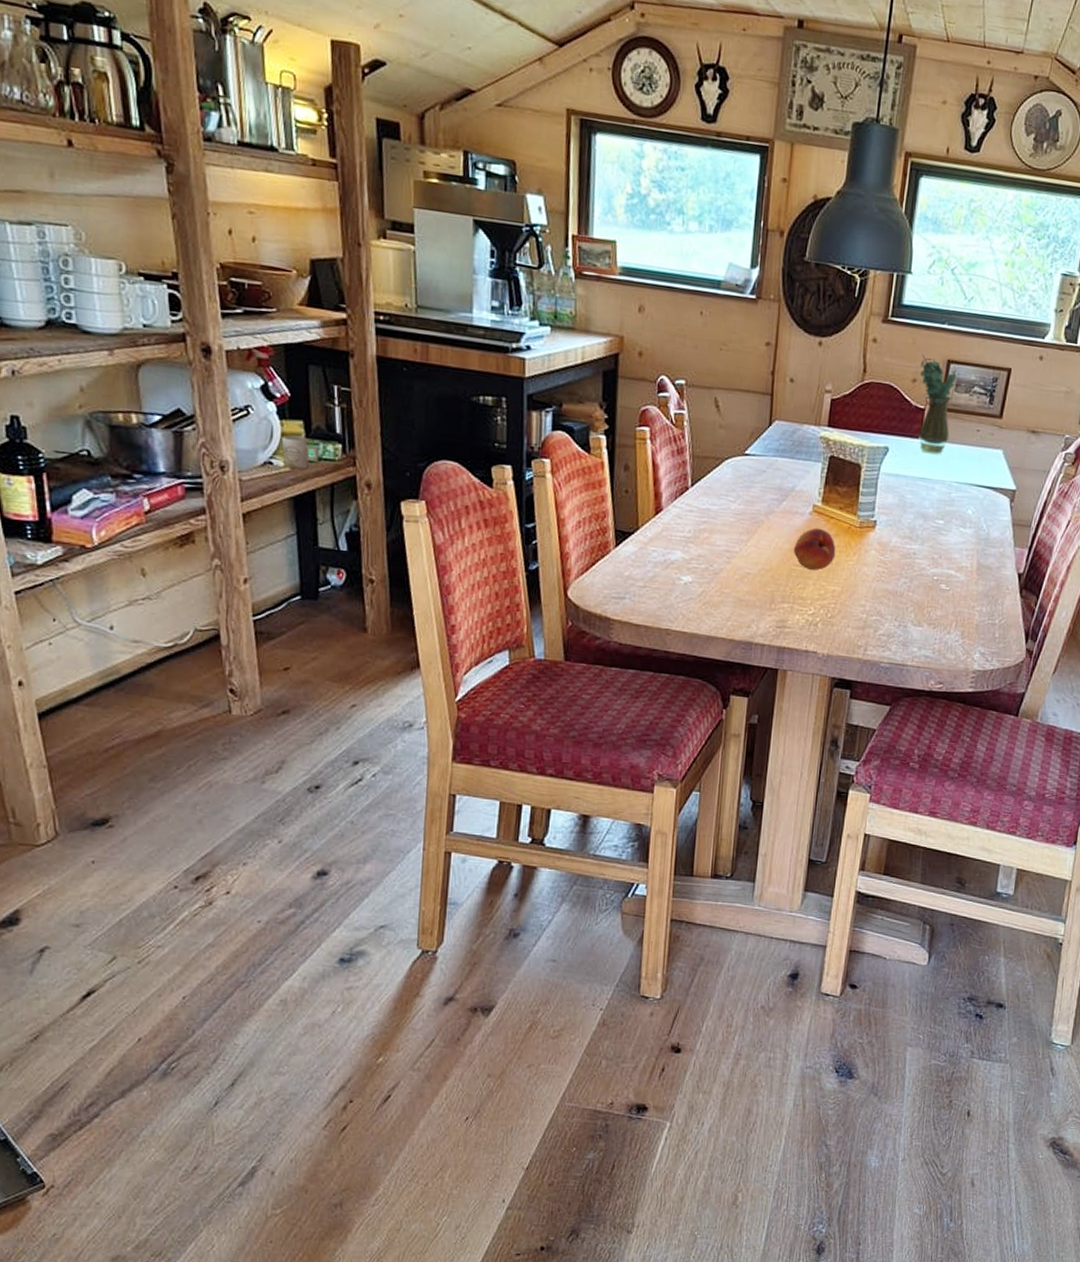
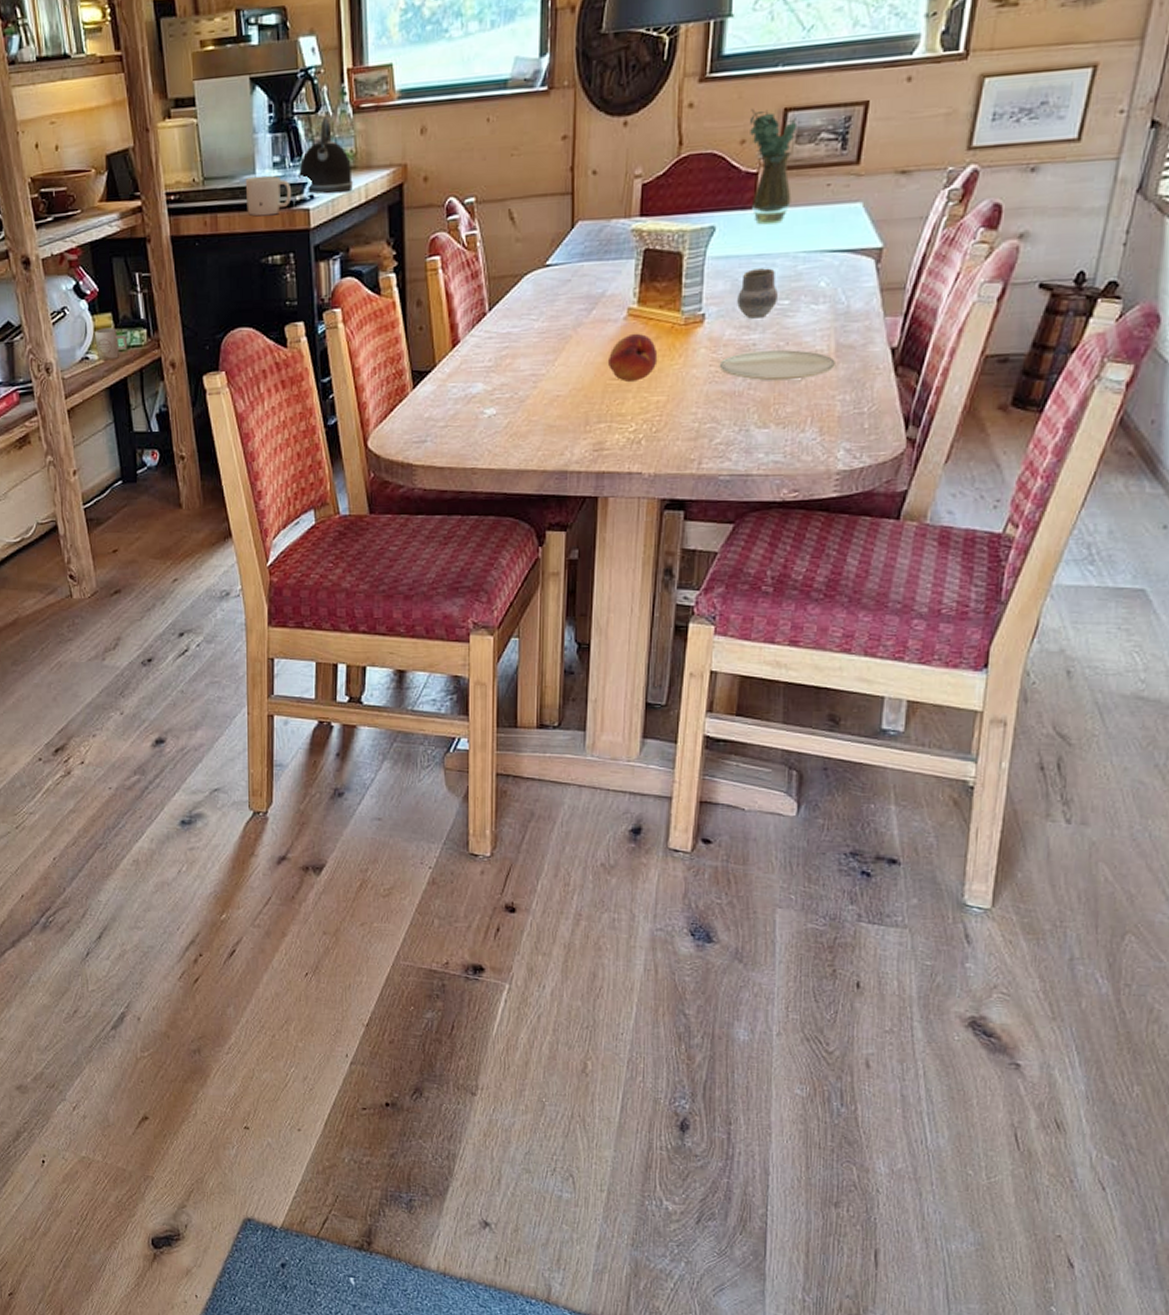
mug: none [460,315,509,358] -> present [245,175,292,218]
kettle: none [517,274,570,350] -> present [299,116,353,195]
plate: none [885,559,977,589] -> present [719,350,837,381]
cup: none [902,489,935,532] -> present [736,268,778,319]

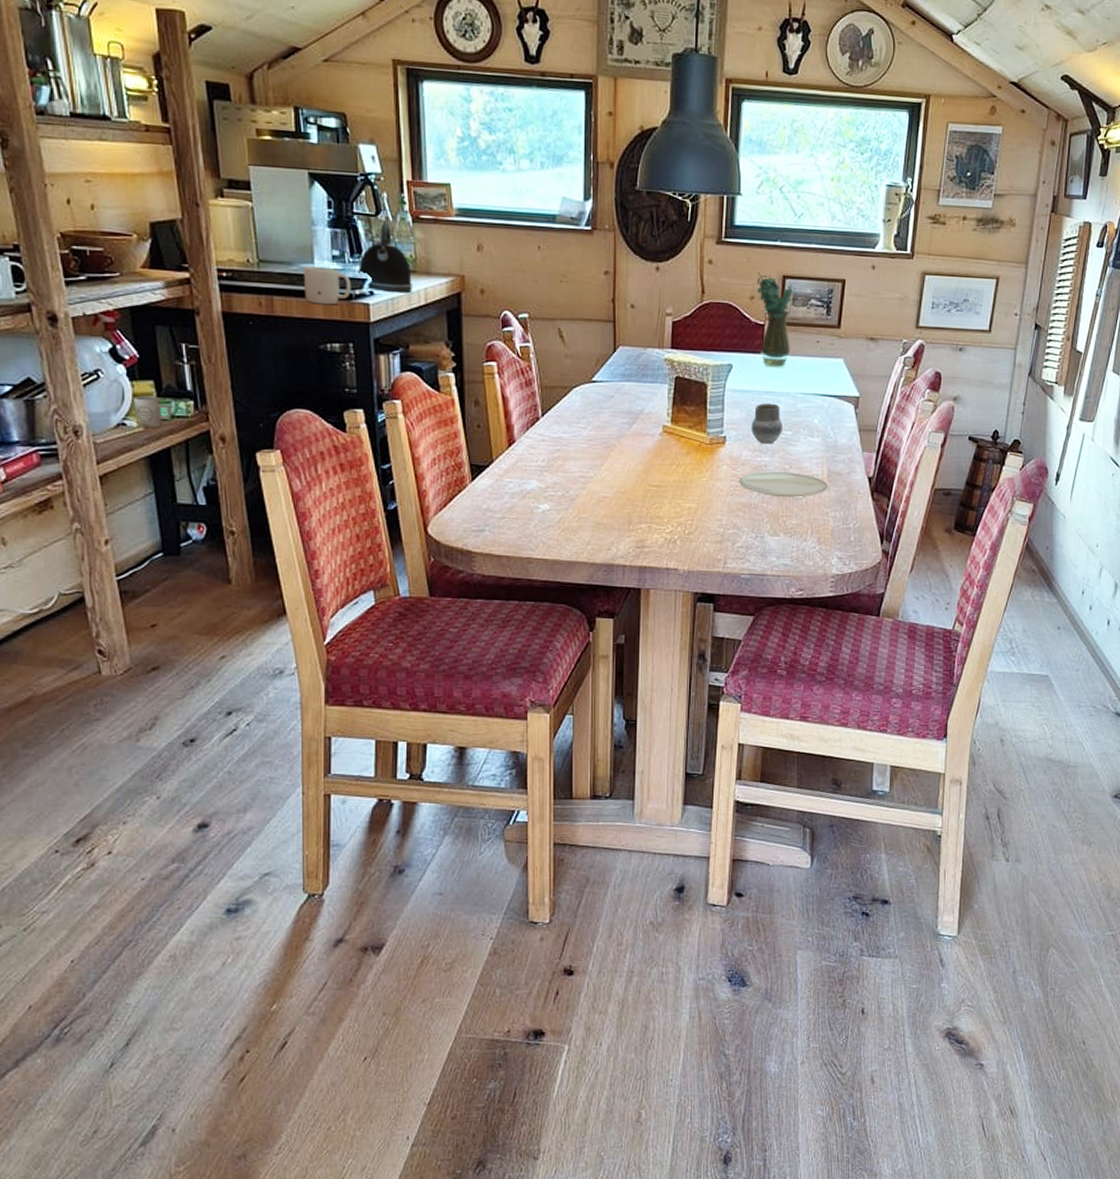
fruit: present [607,333,658,382] -> none [646,447,689,489]

